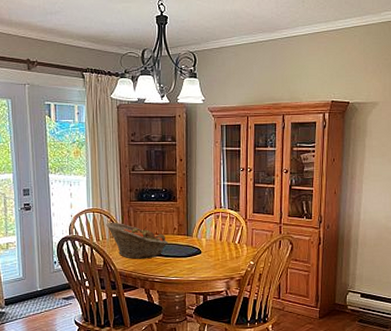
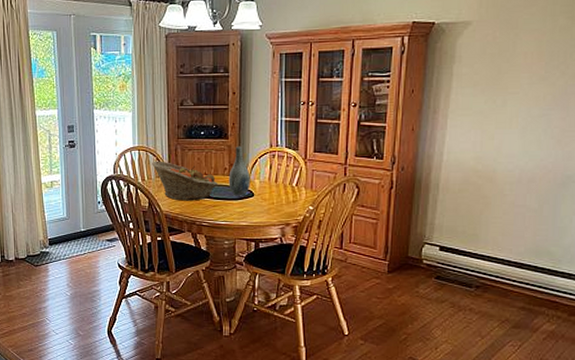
vase: none [178,208,198,253] -> present [229,146,250,195]

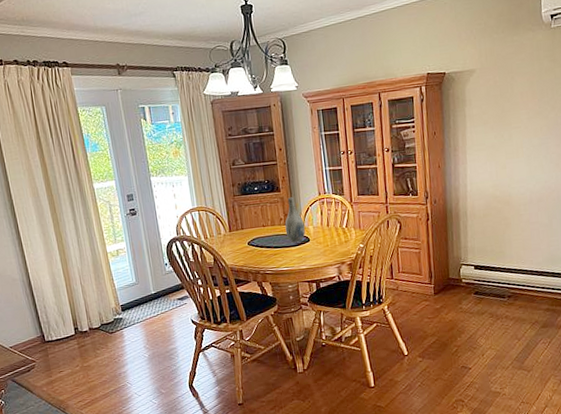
fruit basket: present [152,160,219,201] -> none [212,218,277,254]

